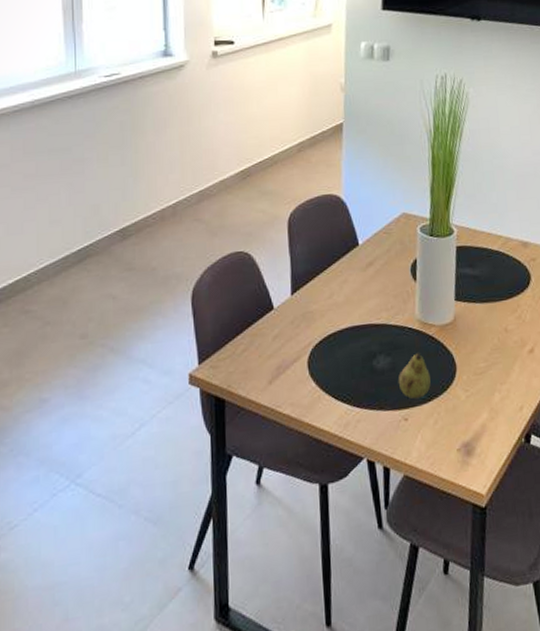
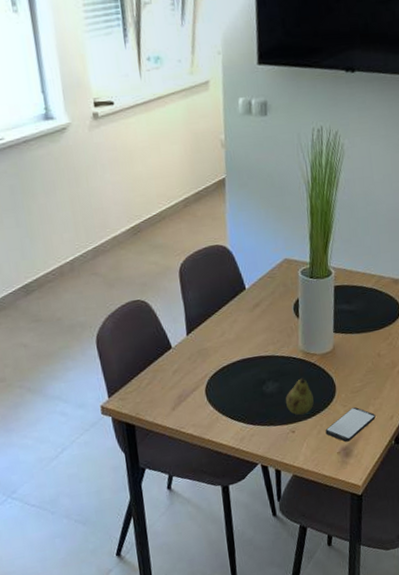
smartphone: none [443,392,502,437] -> present [325,407,376,442]

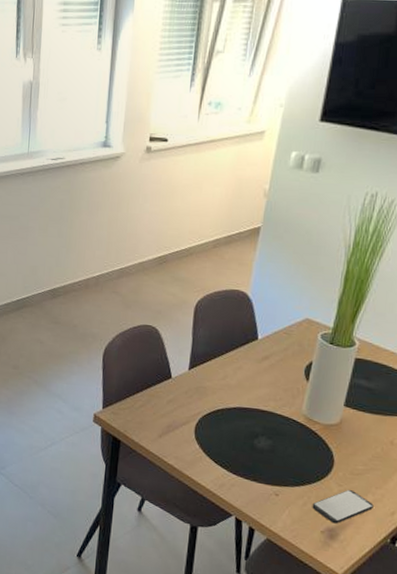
fruit: present [285,378,314,415] -> none [275,443,307,481]

